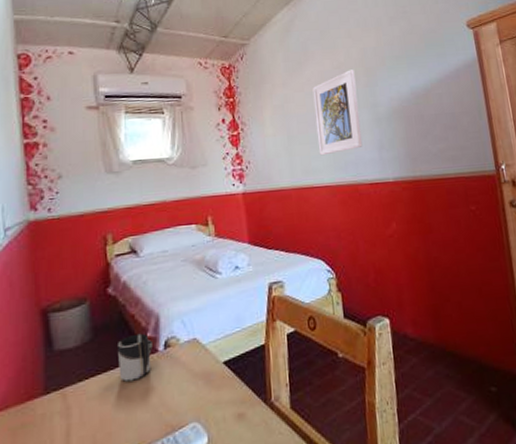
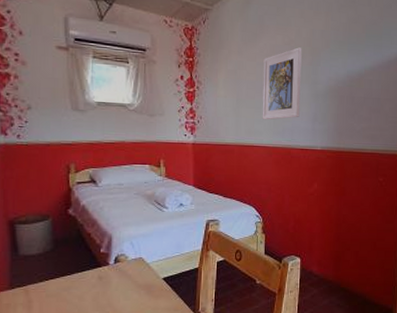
cup: present [118,333,152,382] -> none [74,249,104,285]

